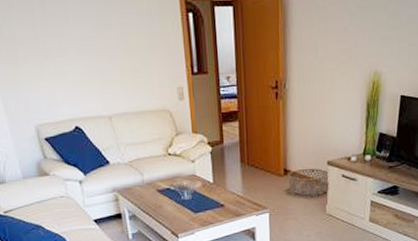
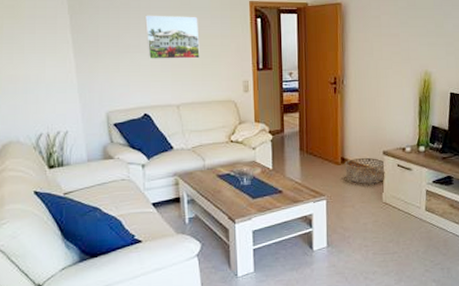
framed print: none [64,11,129,65] -> present [145,15,200,59]

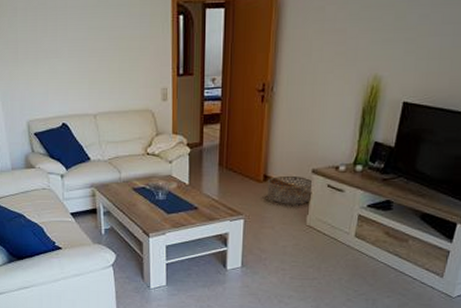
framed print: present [145,15,200,59] -> none [62,15,117,65]

